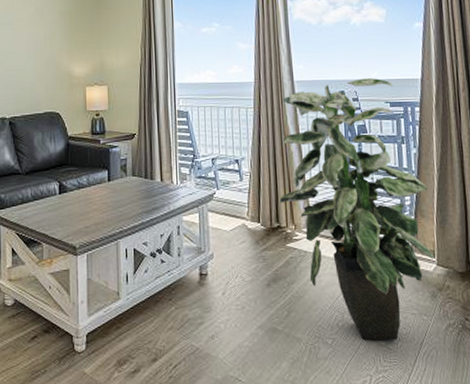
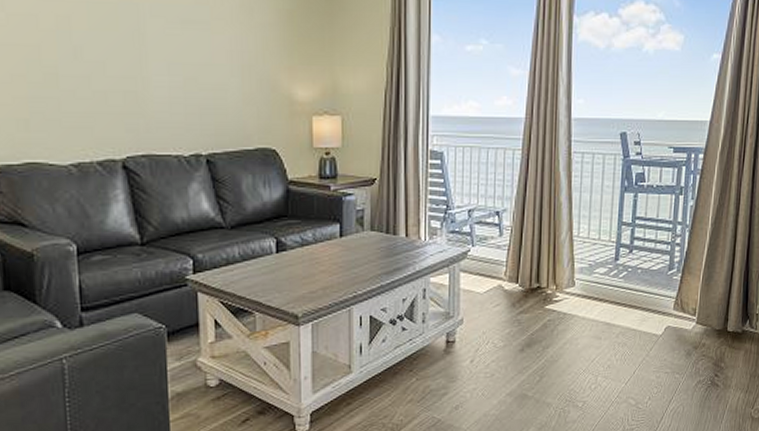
indoor plant: present [280,78,434,341] -> none [542,118,699,402]

